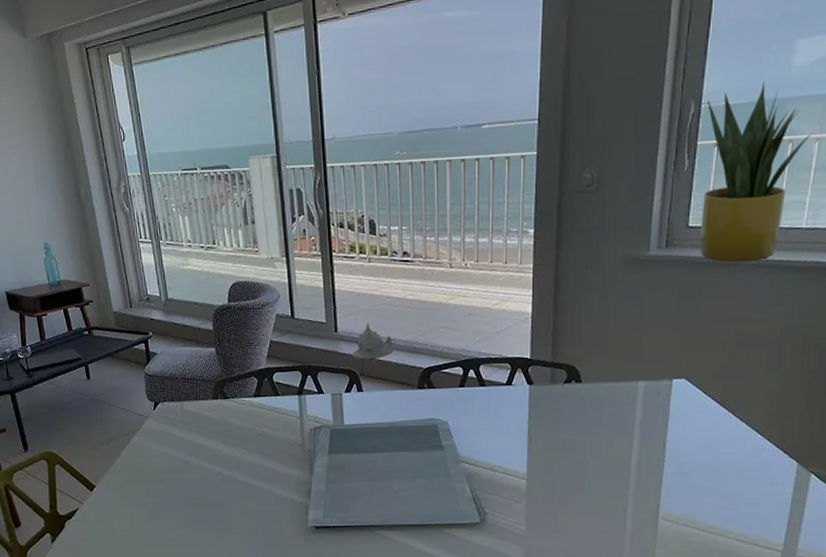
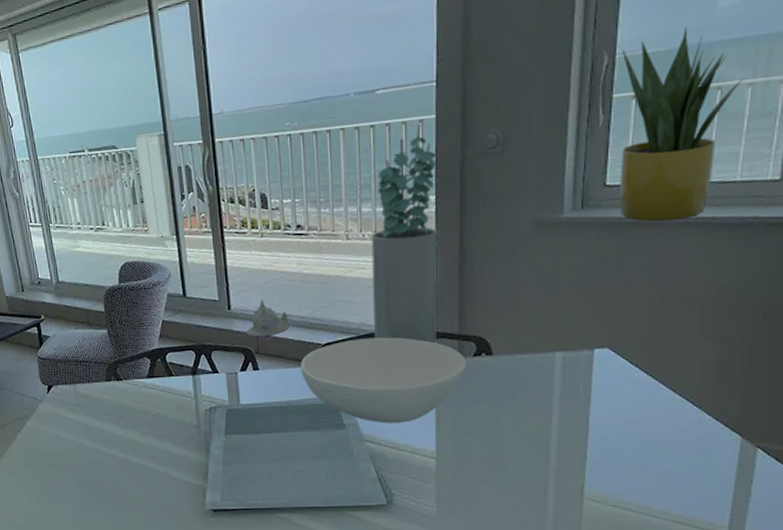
bowl: none [402,363,558,445] -> present [300,337,467,423]
vase: none [472,160,537,371] -> present [371,124,439,344]

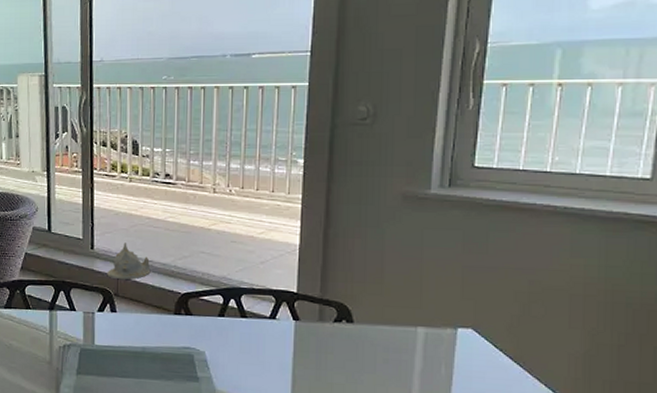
bowl: present [300,337,467,423] -> none [158,291,327,383]
vase: present [371,124,439,344] -> none [234,90,308,305]
planter: present [620,27,744,222] -> none [488,24,614,208]

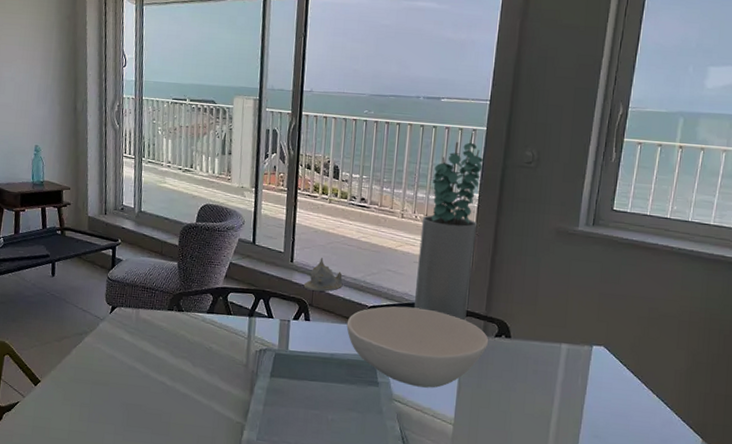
bowl: none [158,291,327,383] -> present [346,306,489,388]
vase: none [234,90,308,305] -> present [413,133,484,321]

